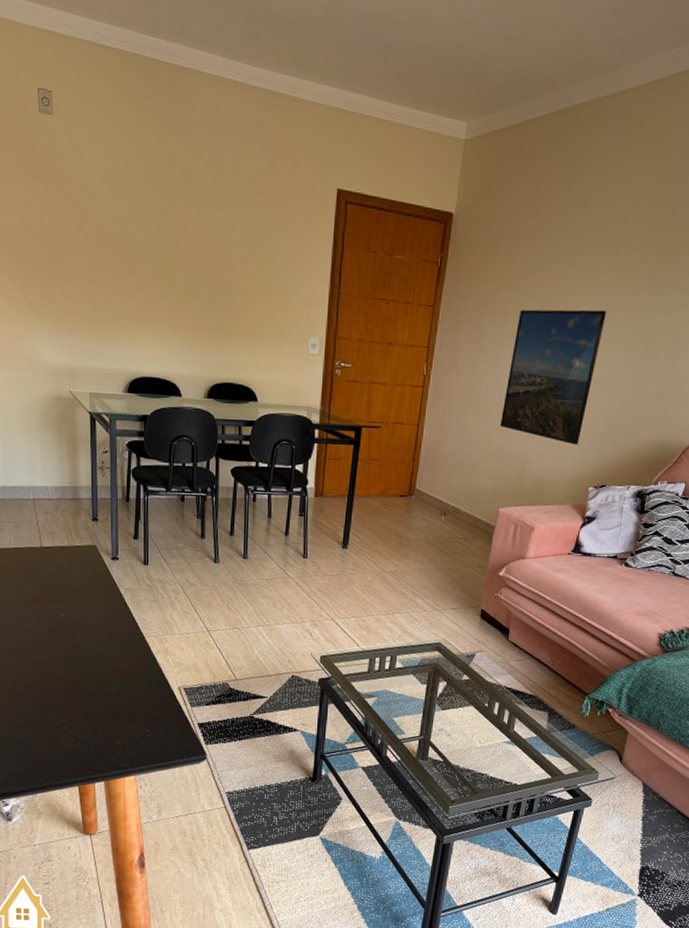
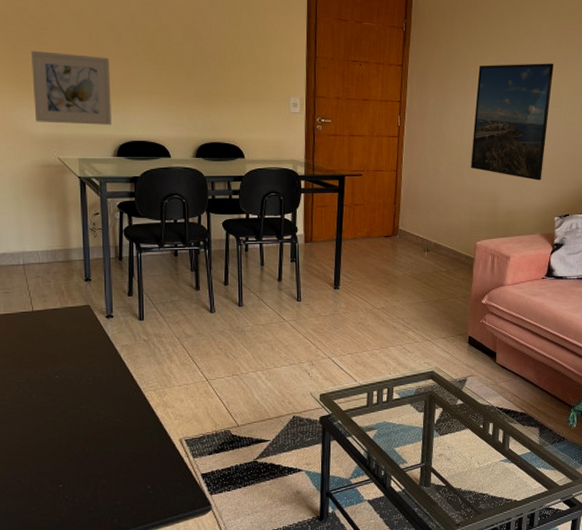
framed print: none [46,274,124,358] -> present [32,50,111,125]

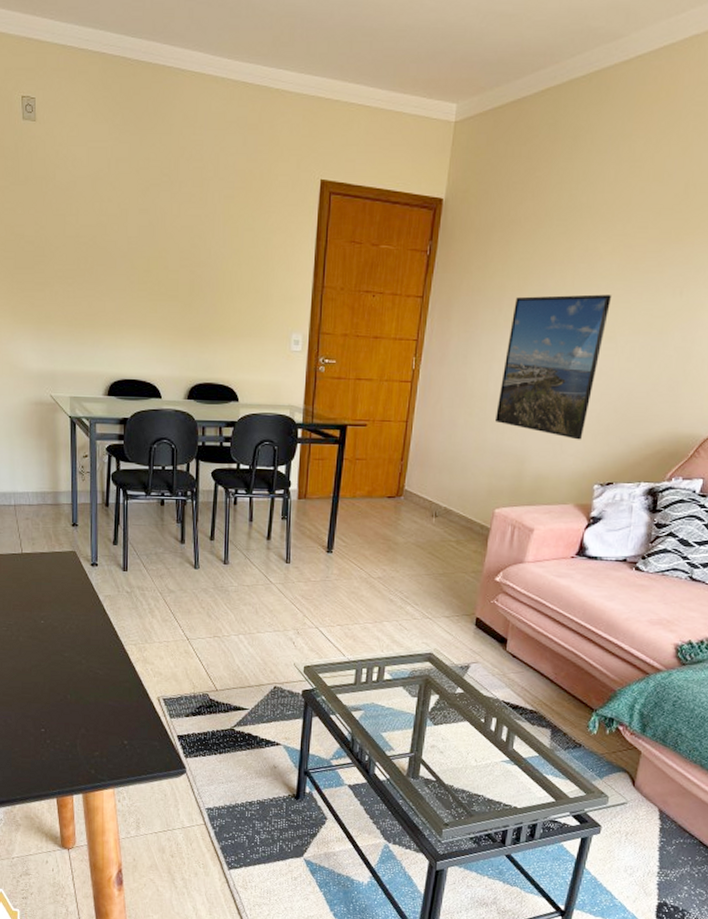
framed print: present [32,50,111,125] -> none [28,279,104,361]

